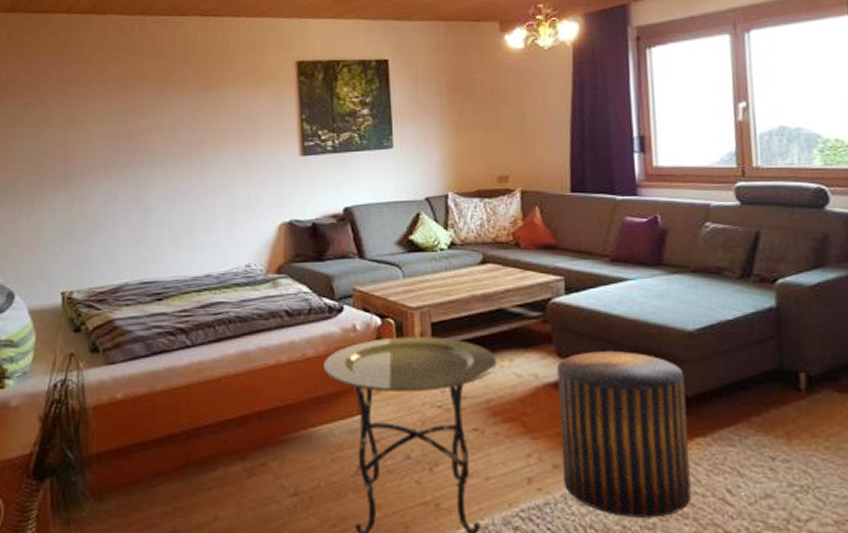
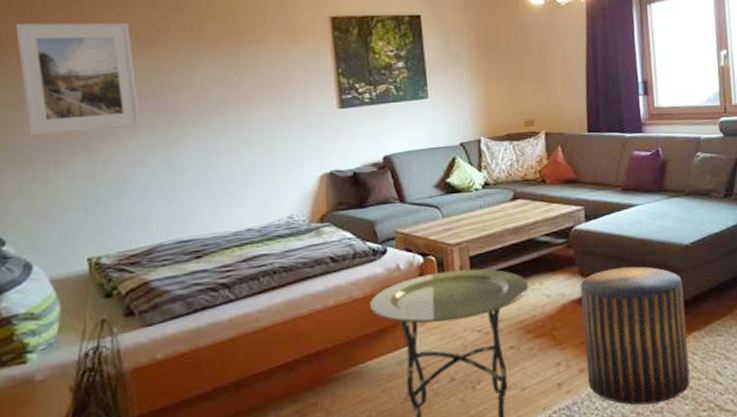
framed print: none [14,66,115,172] -> present [16,22,141,136]

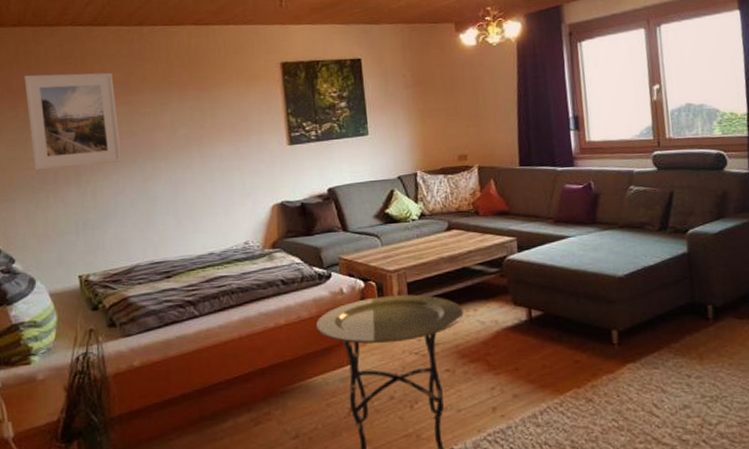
stool: present [580,266,690,405] -> none [513,297,626,433]

